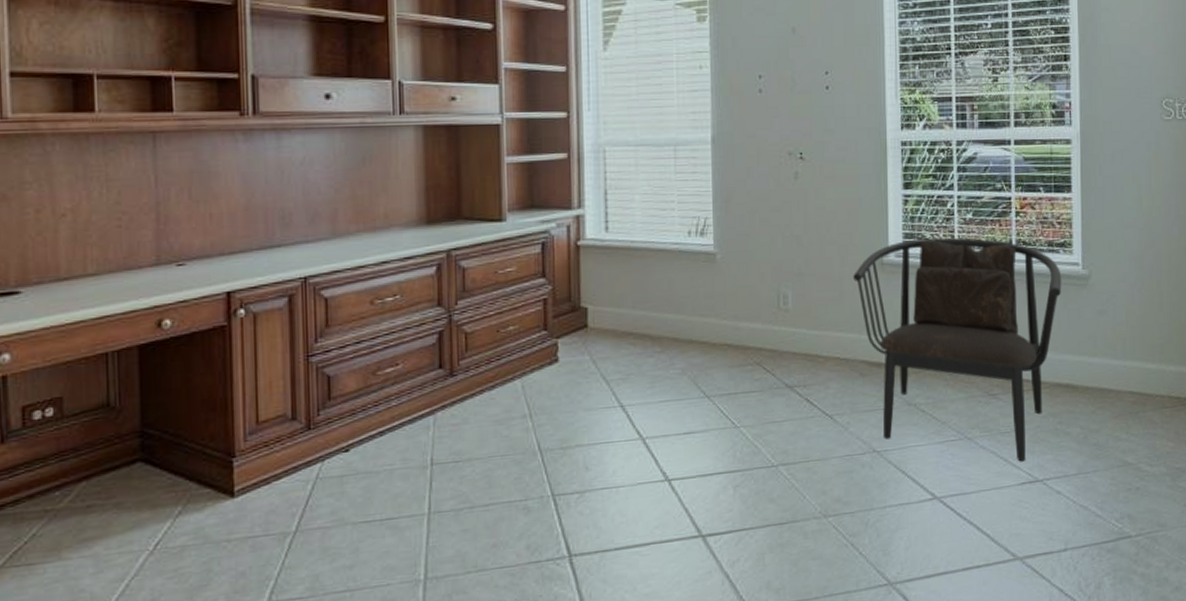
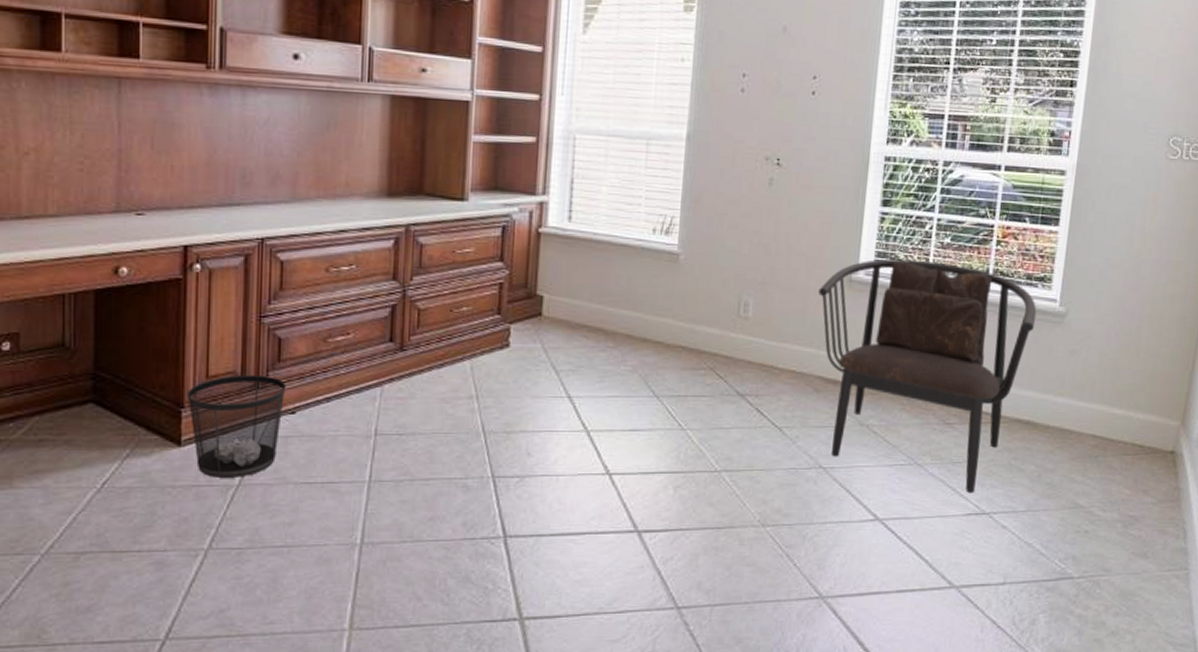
waste bin: none [238,415,338,527] -> present [187,374,286,478]

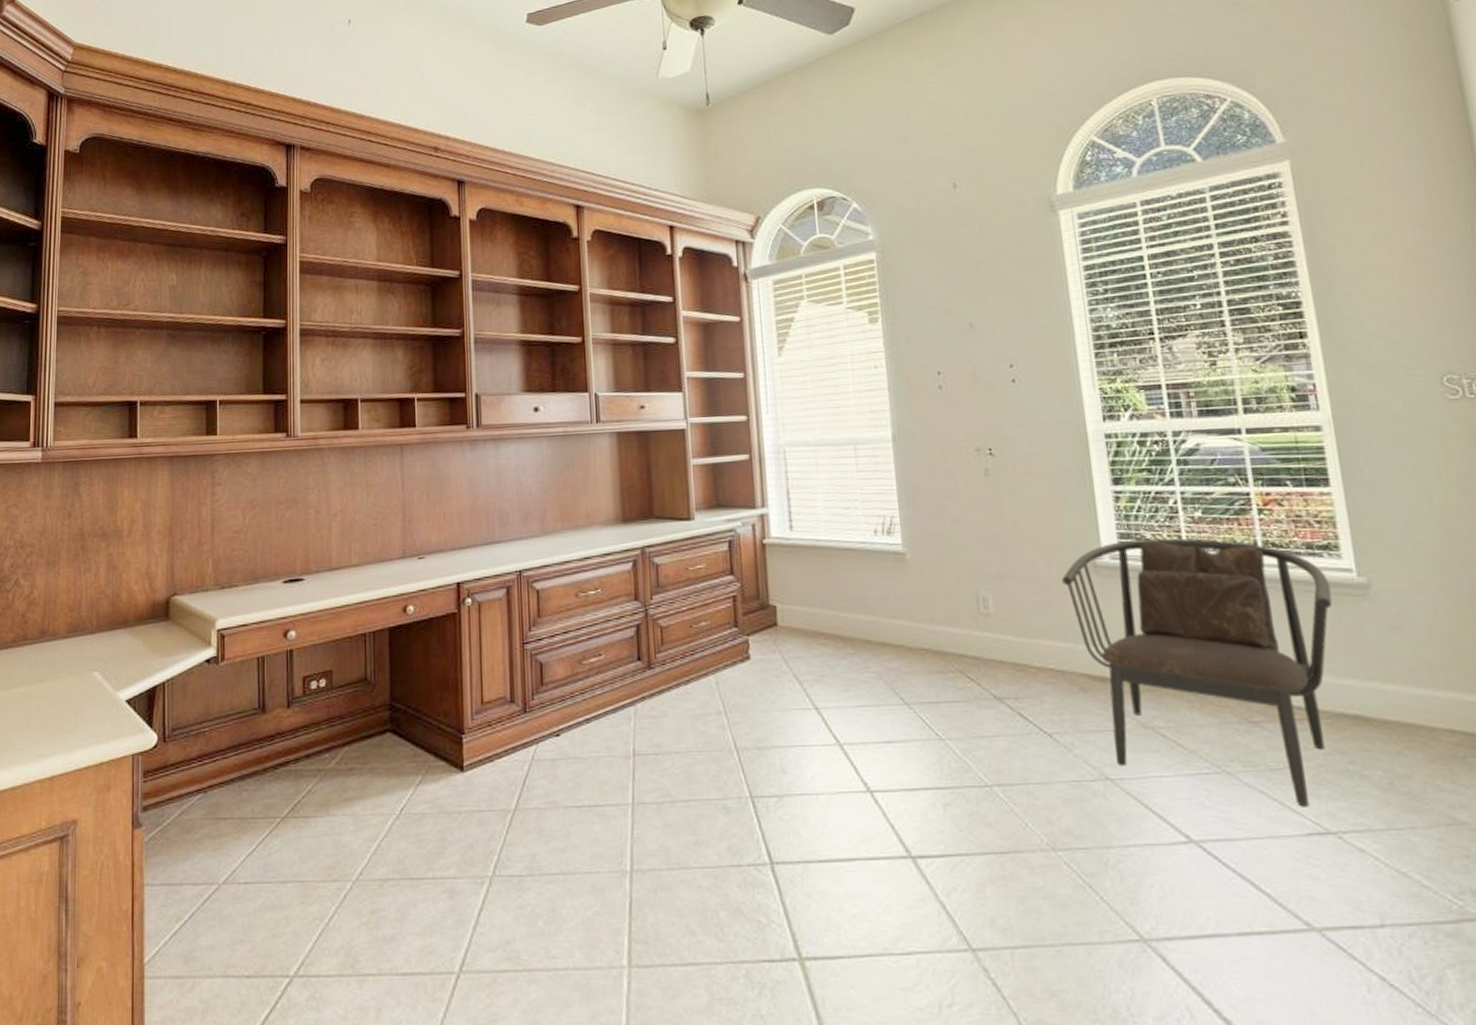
waste bin: present [187,374,286,478] -> none [466,699,550,802]

